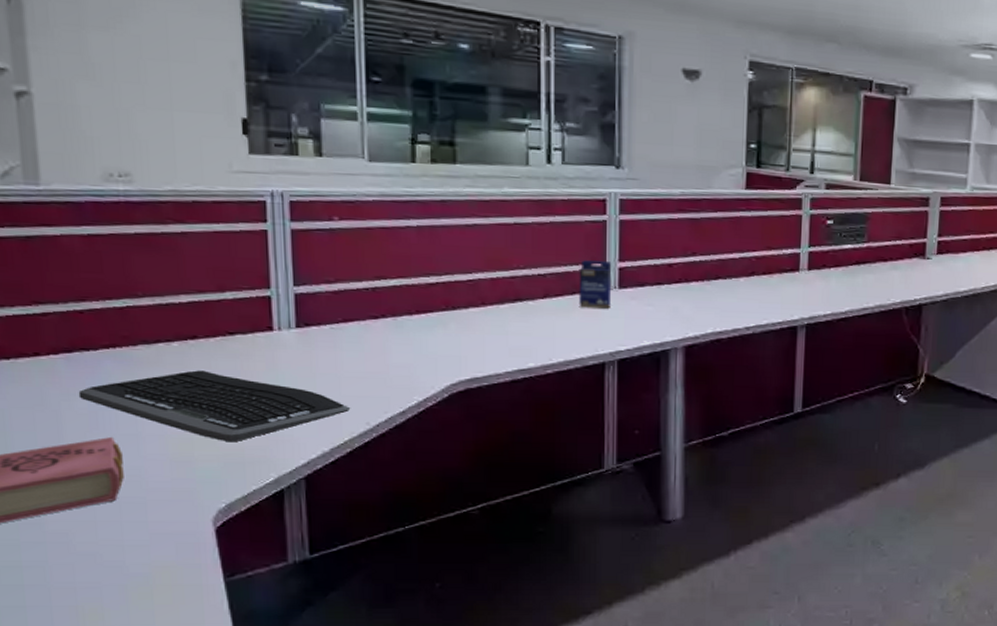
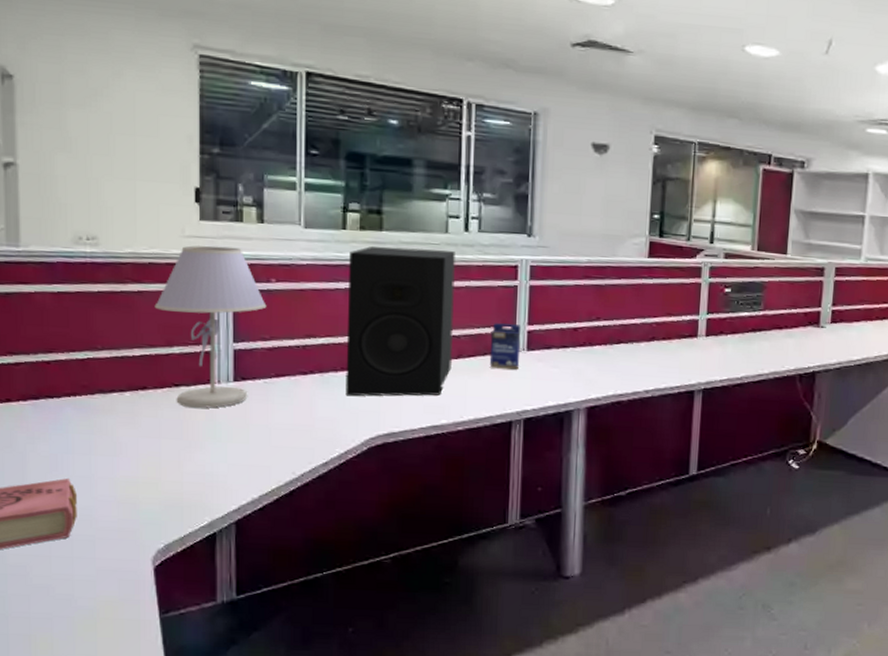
keyboard: present [78,370,350,443] -> none [42,418,278,487]
table lamp: none [201,181,330,358] -> present [154,245,267,409]
speaker: none [420,180,538,341] -> present [345,246,455,396]

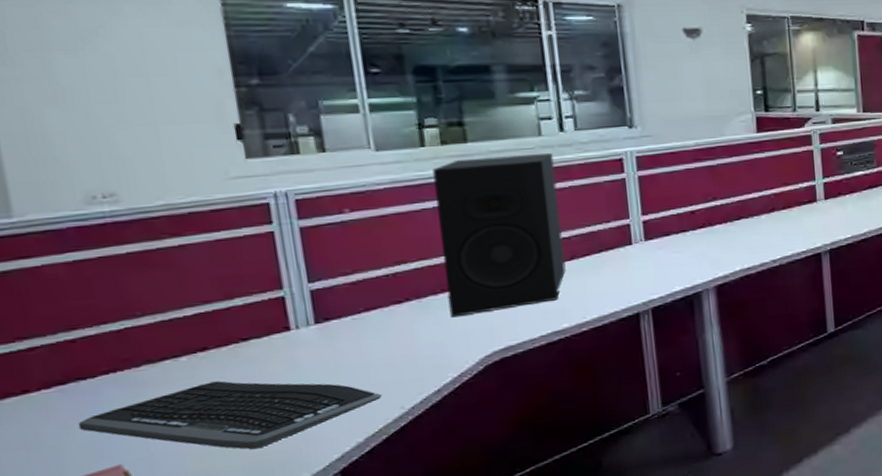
keyboard: none [42,418,278,487] -> present [77,381,381,450]
table lamp: present [154,245,267,409] -> none [203,182,343,361]
small box: present [489,323,522,370] -> none [603,216,640,264]

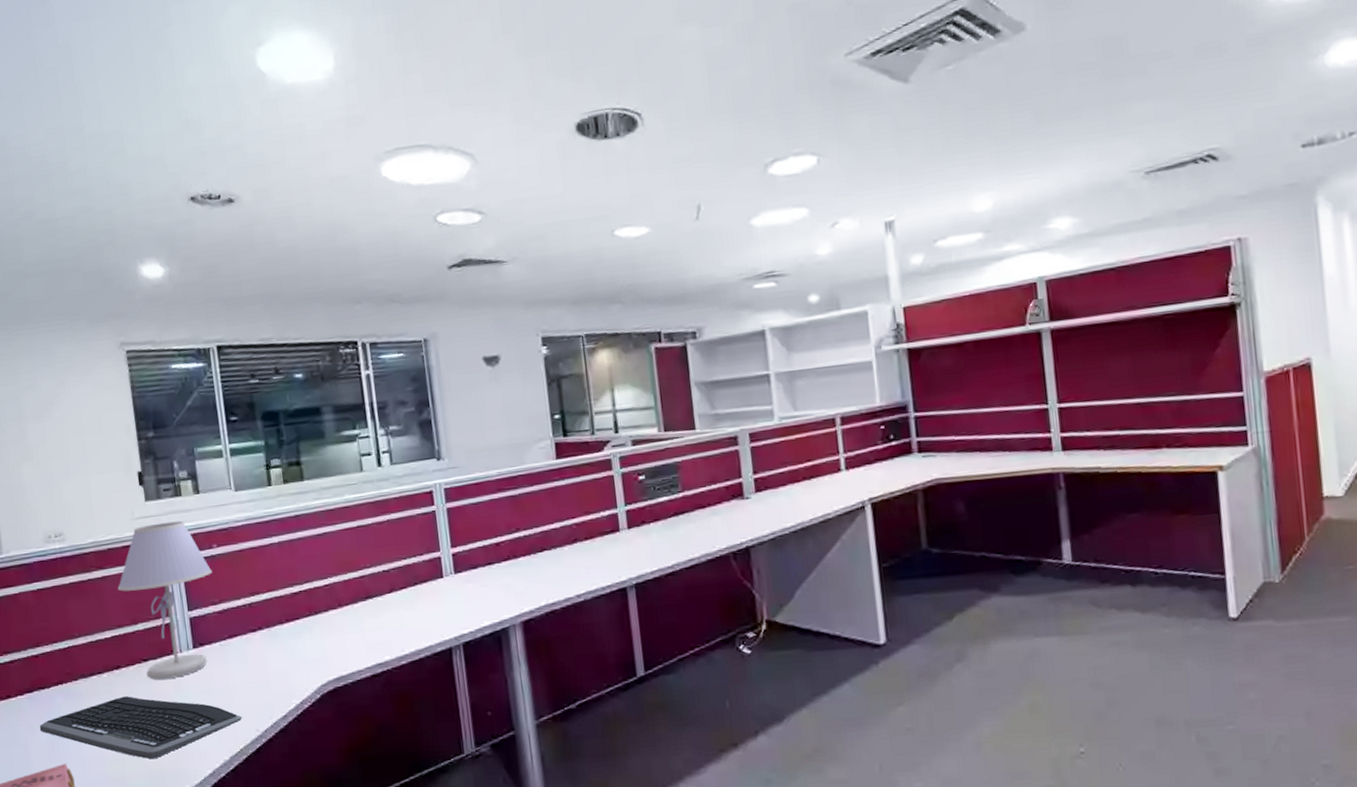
table lamp: none [203,182,343,361] -> present [117,520,212,681]
speaker: present [432,153,566,318] -> none [277,488,386,647]

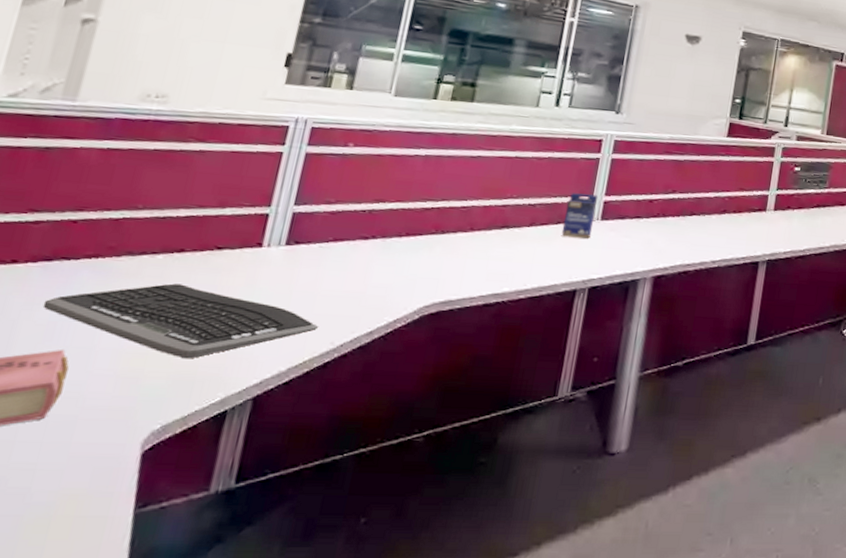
table lamp: present [117,520,212,681] -> none [214,107,339,274]
small box: none [417,549,450,597] -> present [561,193,599,239]

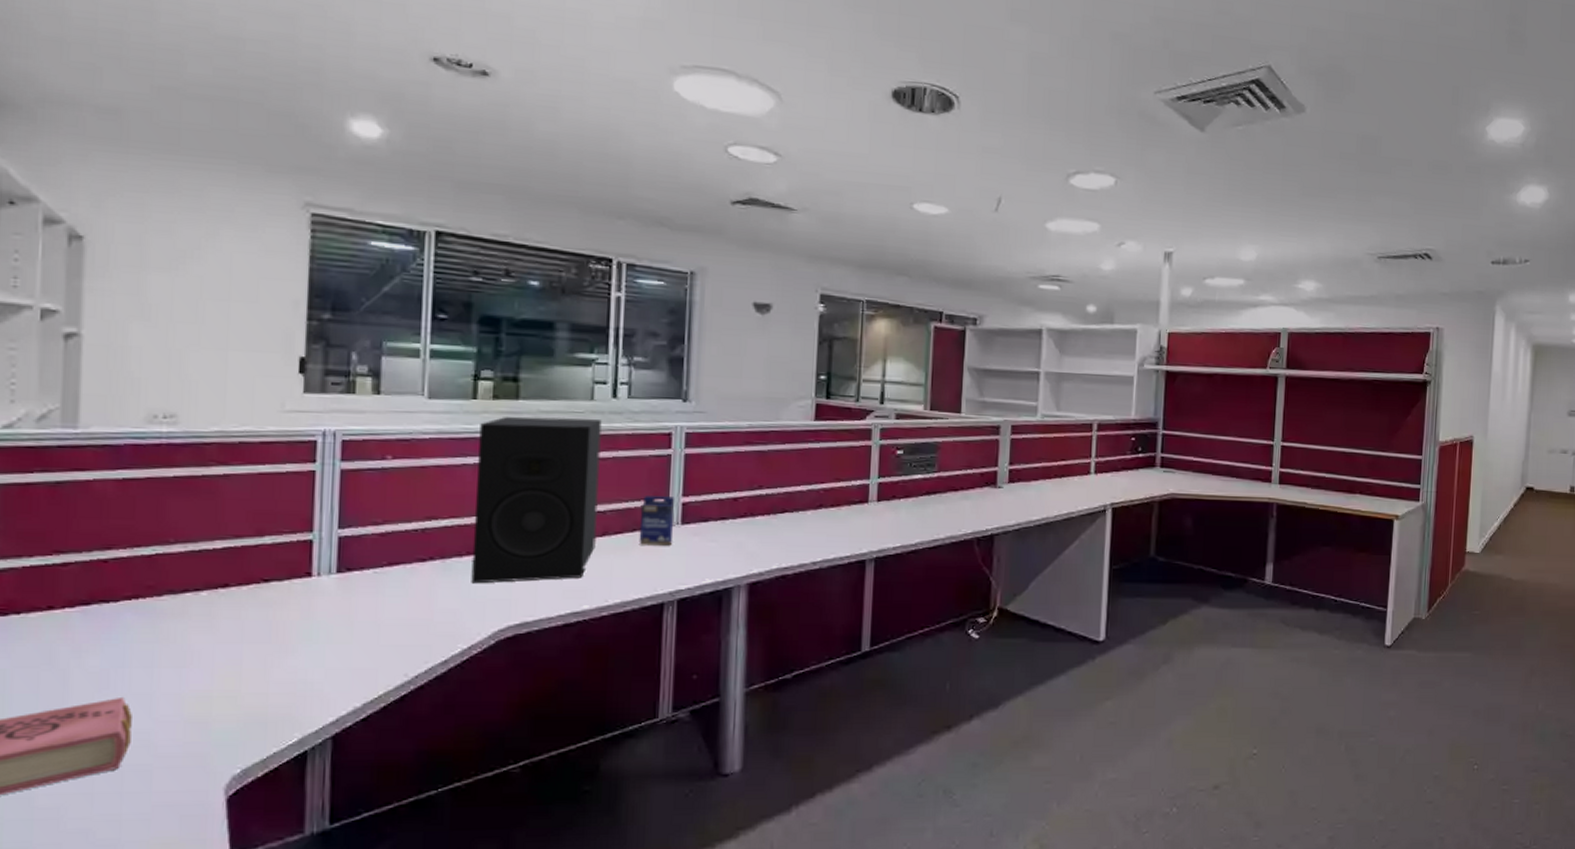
keyboard: present [42,283,318,359] -> none [91,621,387,700]
speaker: none [405,116,543,263] -> present [471,416,602,584]

